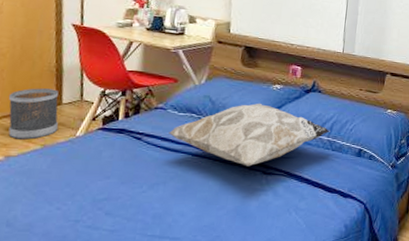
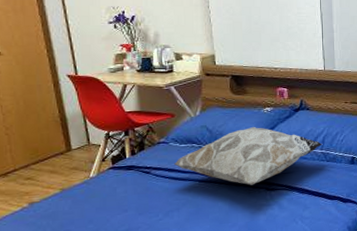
wastebasket: present [8,88,59,140] -> none [21,137,73,187]

